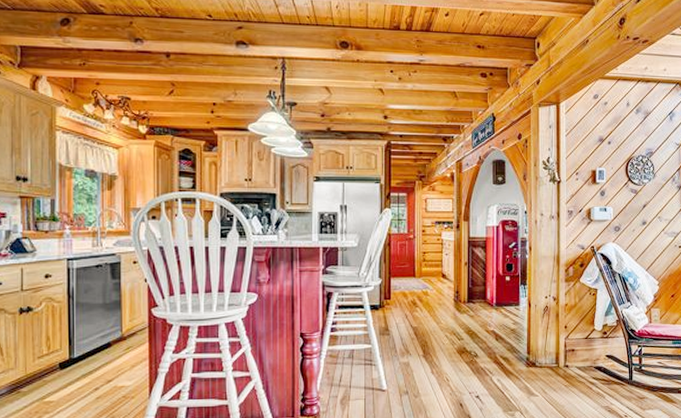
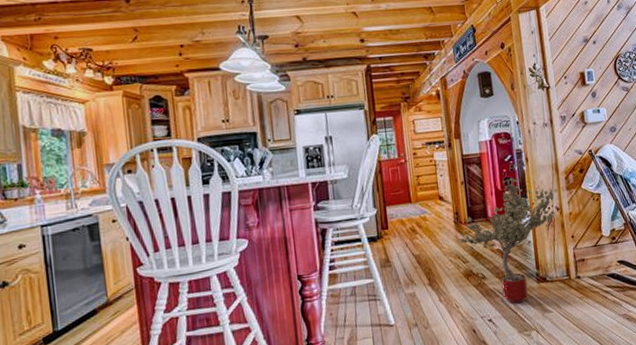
potted tree: none [457,264,553,384] -> present [459,177,557,304]

